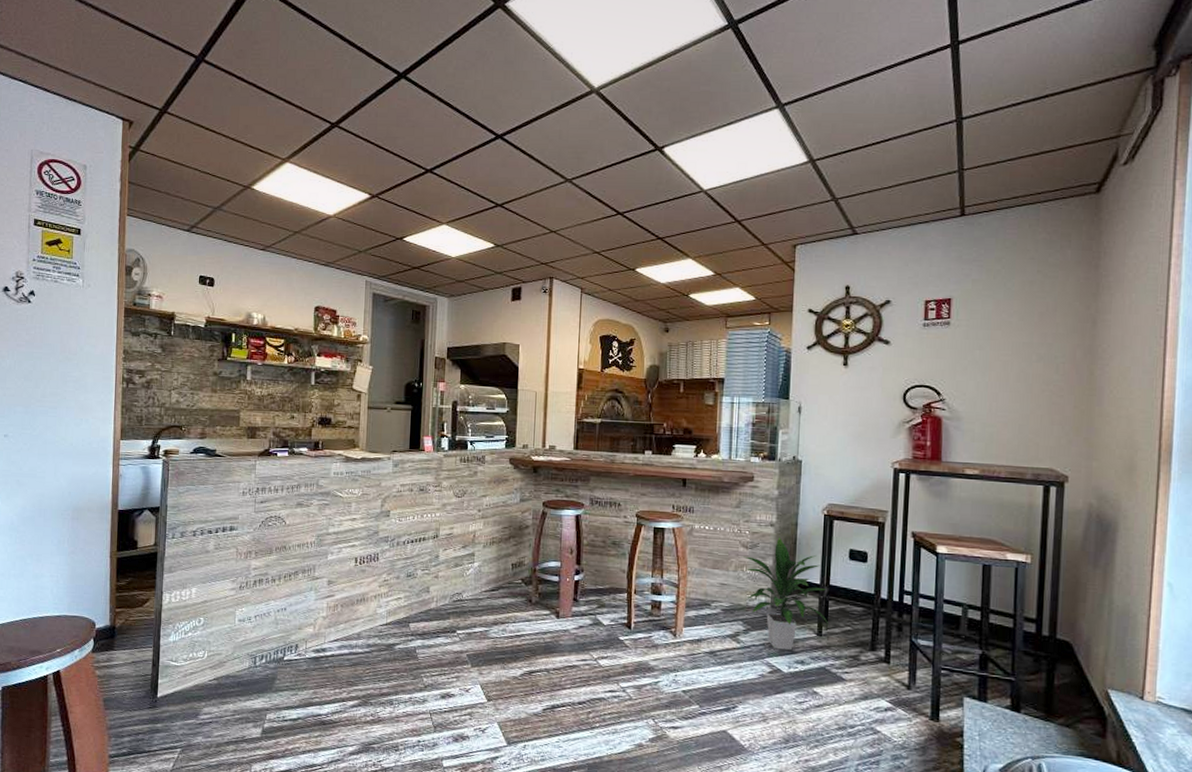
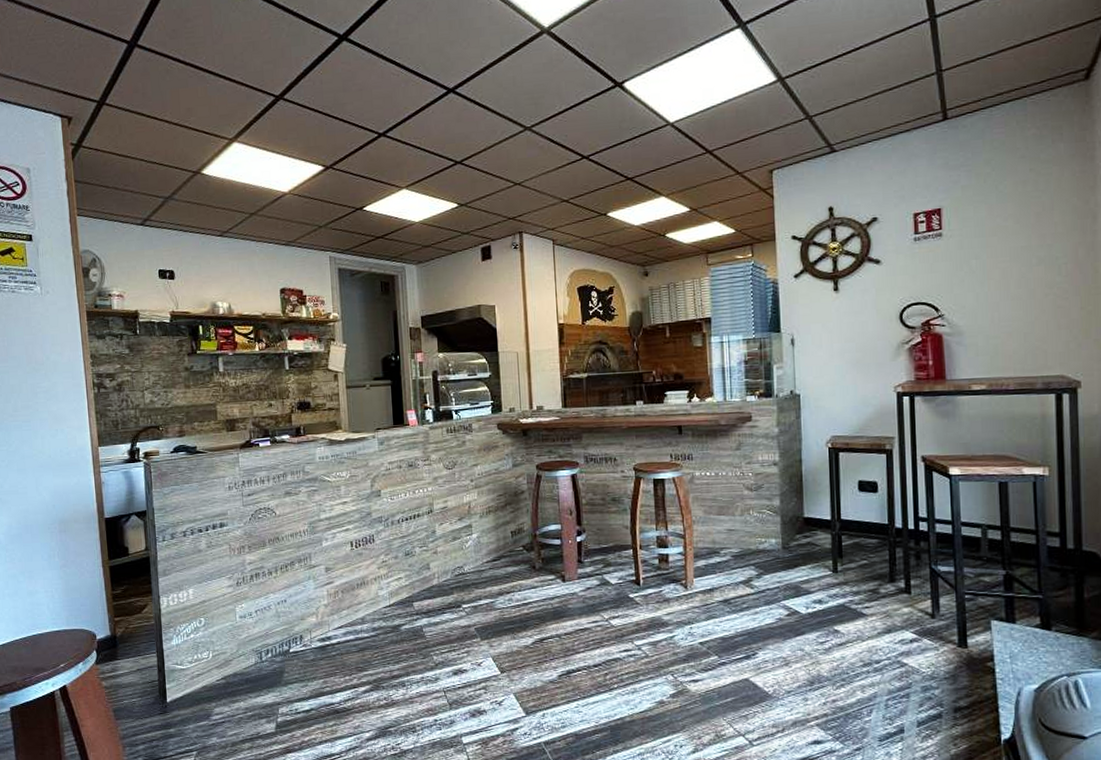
indoor plant: present [741,537,832,651] -> none [746,476,847,591]

